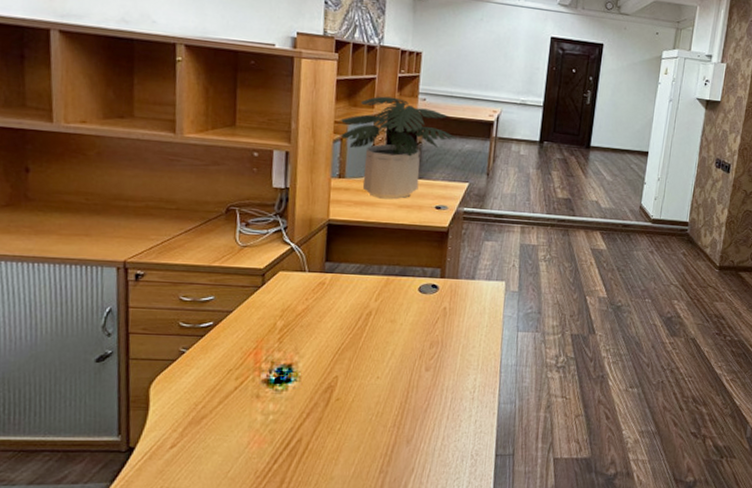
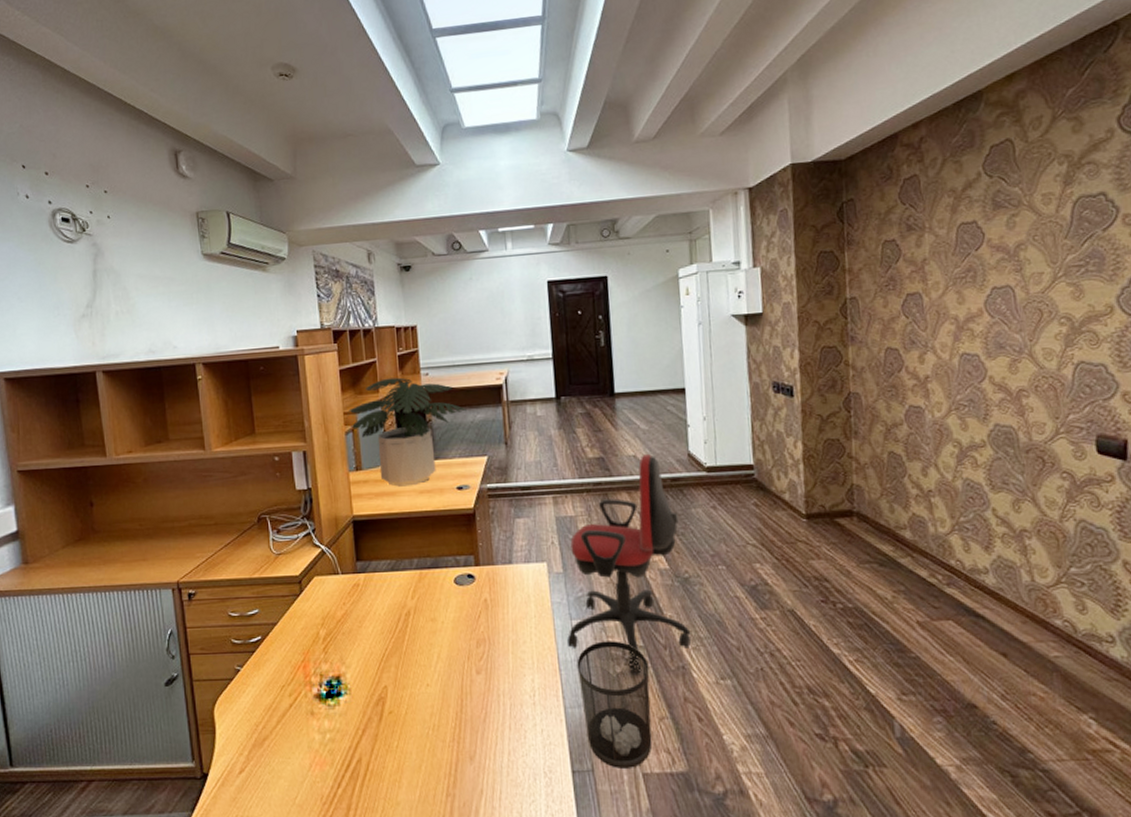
office chair: none [511,201,623,380] -> present [567,453,692,674]
waste bin: none [513,351,576,454] -> present [577,641,653,768]

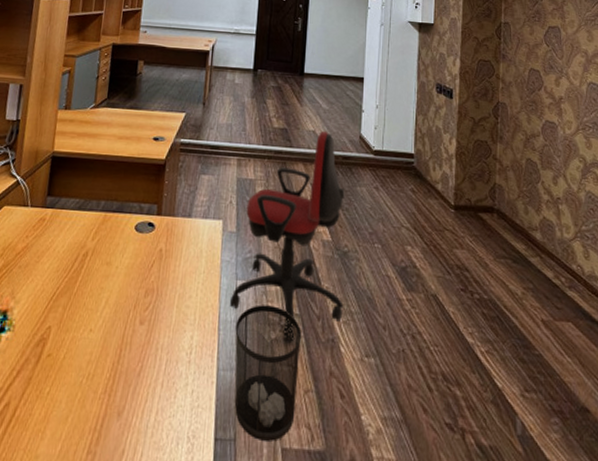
potted plant: present [348,377,467,487] -> none [68,30,174,131]

